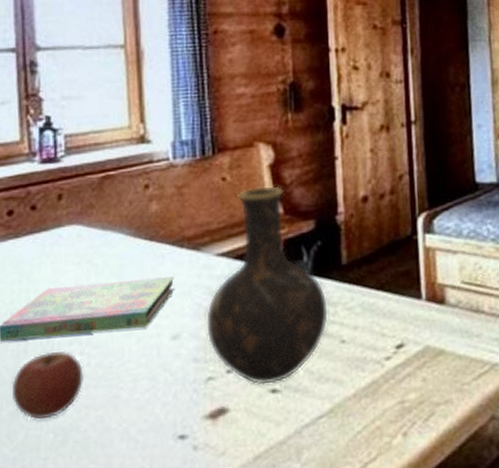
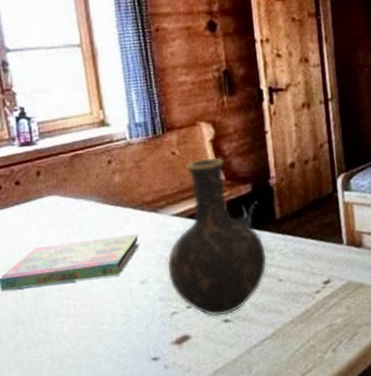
apple: present [11,350,83,420] -> none [14,295,72,350]

